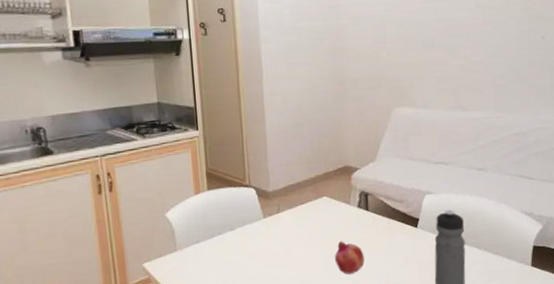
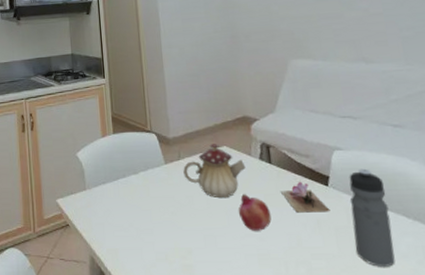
teapot: none [282,195,344,248] -> present [183,144,246,199]
flower: none [375,225,417,254] -> present [281,181,330,213]

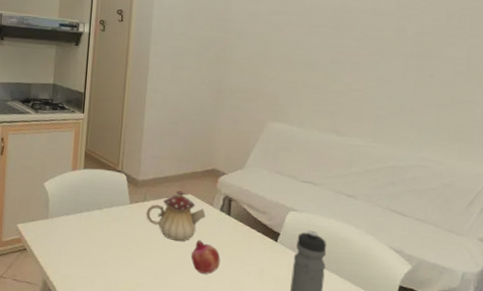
flower: present [281,181,330,213] -> none [234,234,274,265]

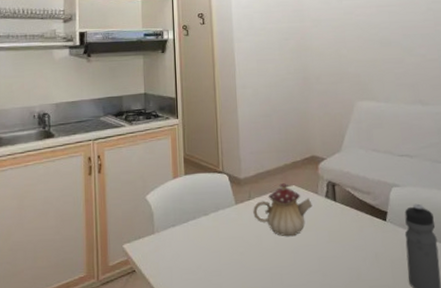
fruit: present [190,240,221,274] -> none [304,232,335,267]

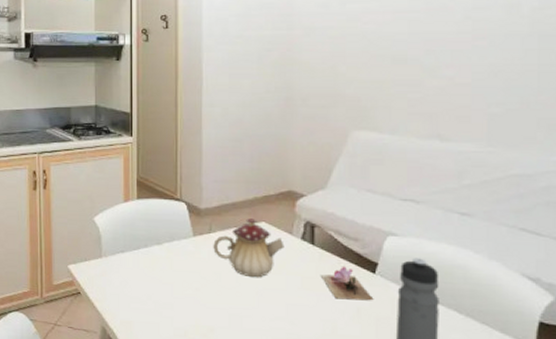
flower: none [344,217,387,248] -> present [321,266,374,301]

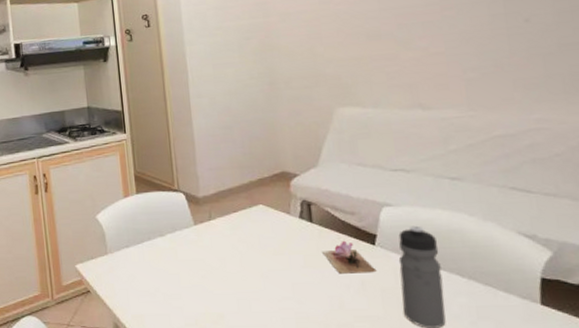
teapot: present [213,218,284,278] -> none [214,202,284,261]

